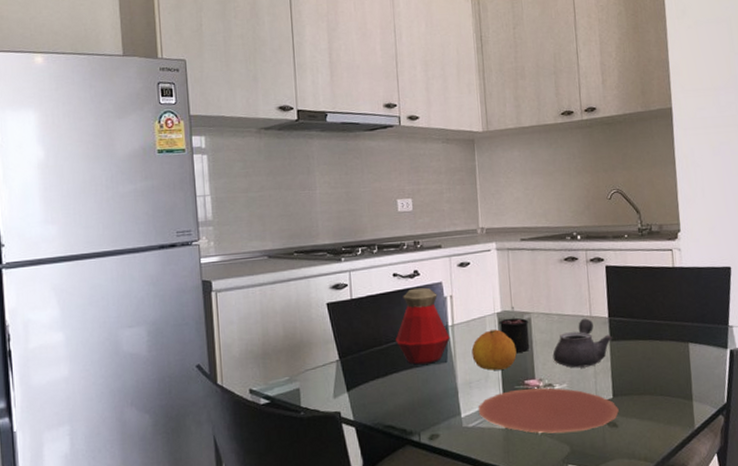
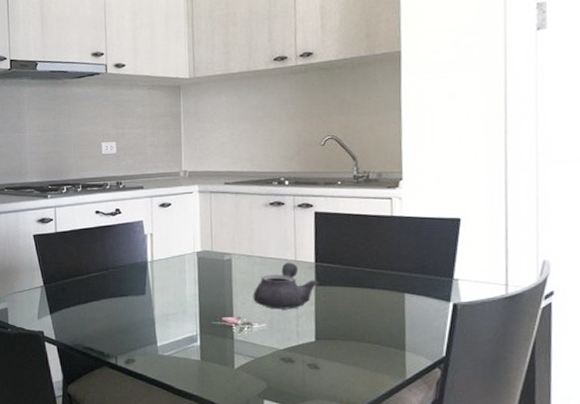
bottle: present [396,287,450,365] -> none [97,225,149,295]
fruit: present [471,329,517,371] -> none [170,268,215,305]
plate: present [478,387,619,433] -> none [174,326,321,369]
candle: present [499,306,530,353] -> none [198,246,230,290]

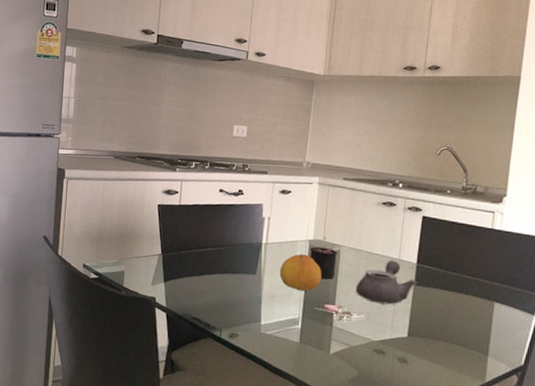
fruit: none [170,268,215,305] -> present [279,254,322,291]
candle: none [198,246,230,290] -> present [309,237,338,279]

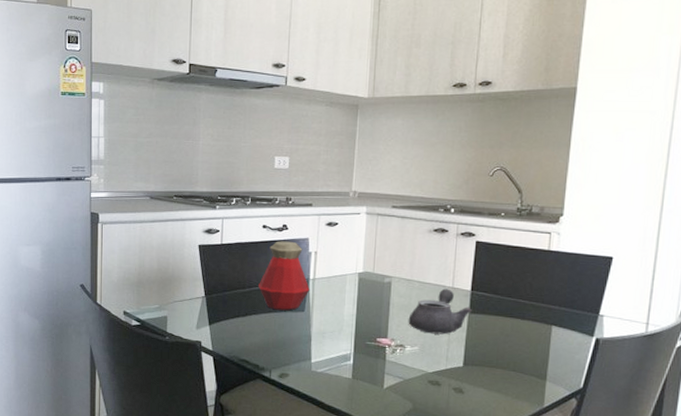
bottle: none [213,205,262,273] -> present [259,241,310,311]
fruit: present [279,254,322,291] -> none [329,288,373,325]
candle: present [309,237,338,279] -> none [359,268,389,312]

